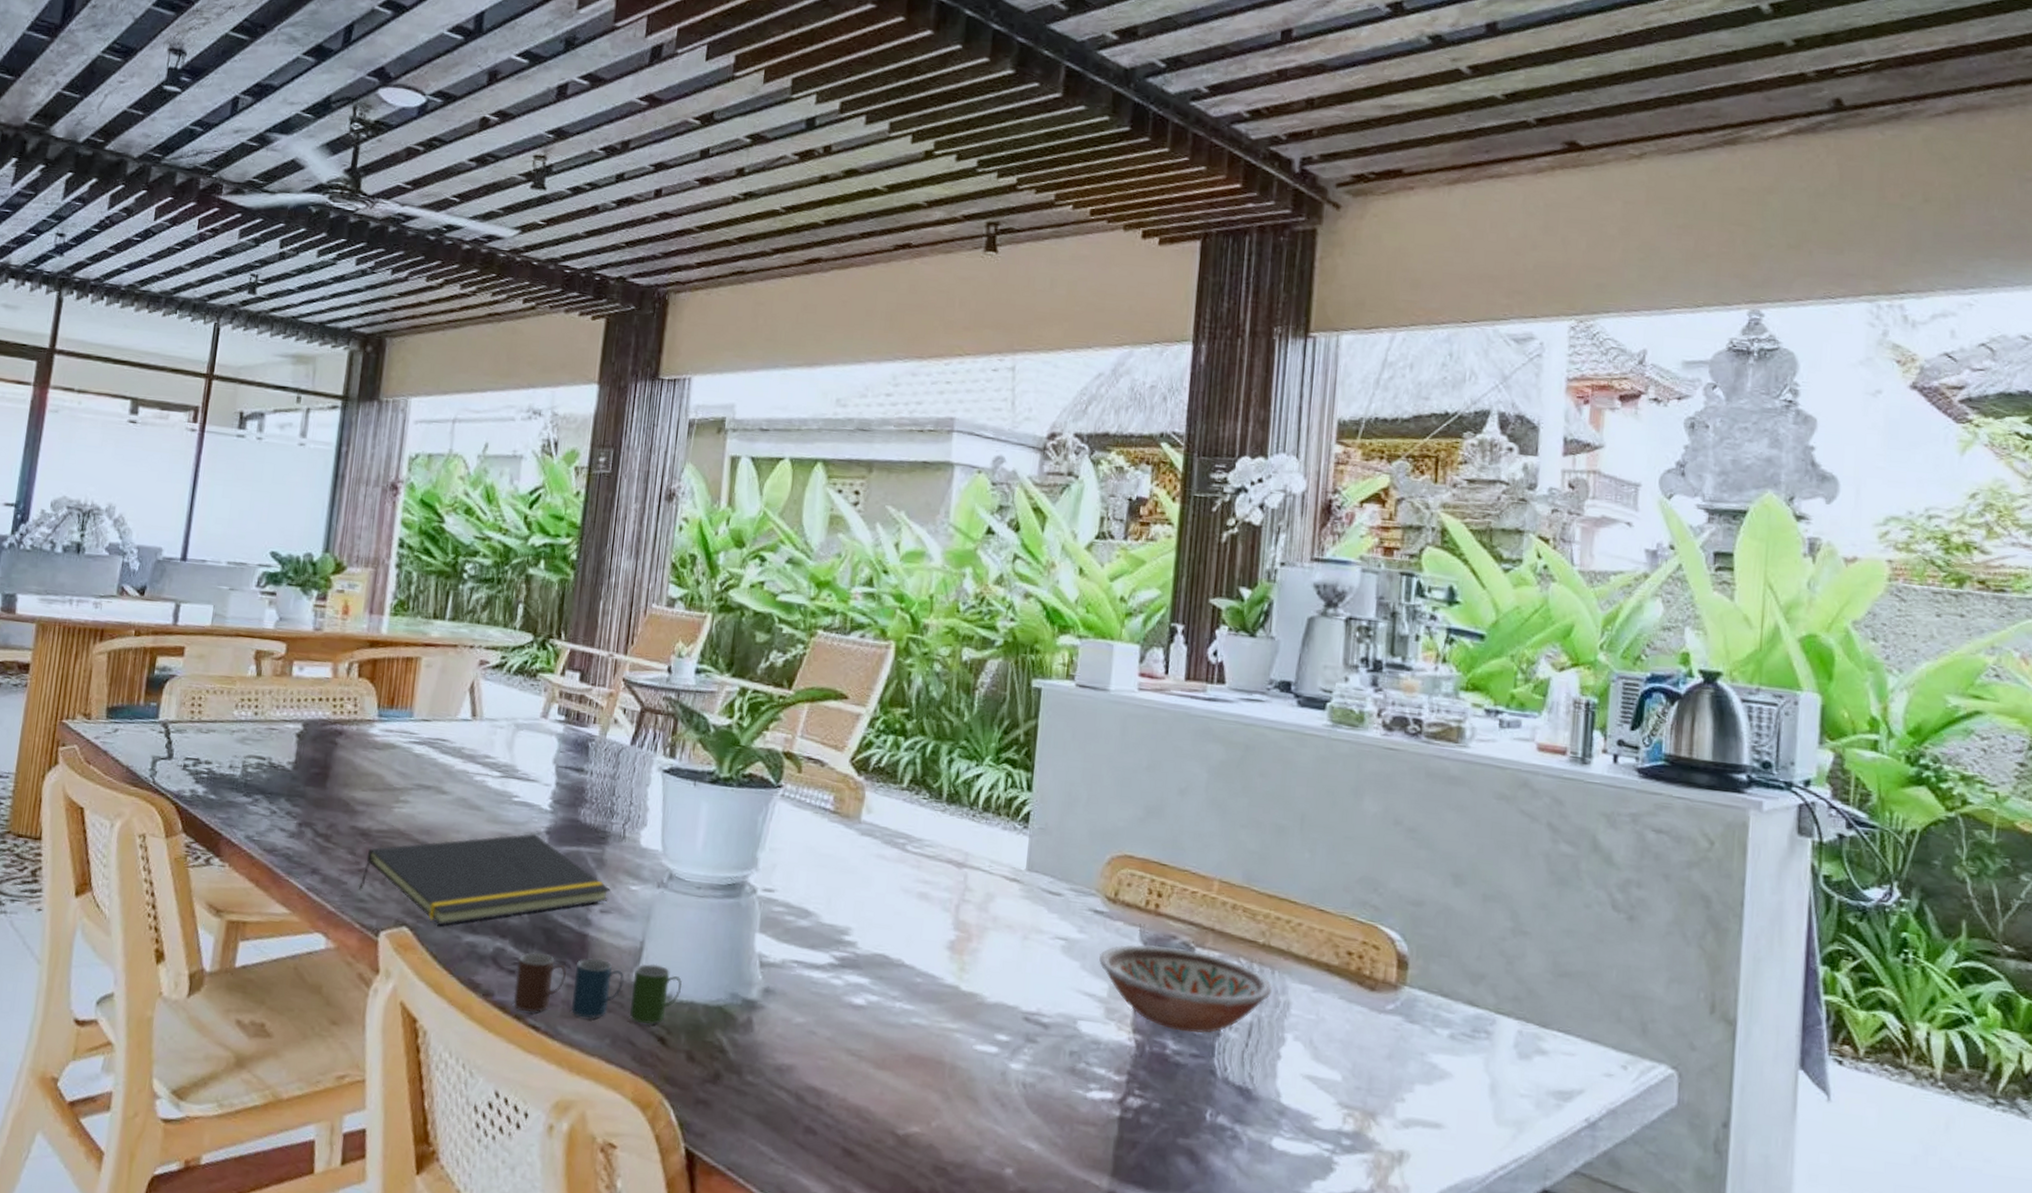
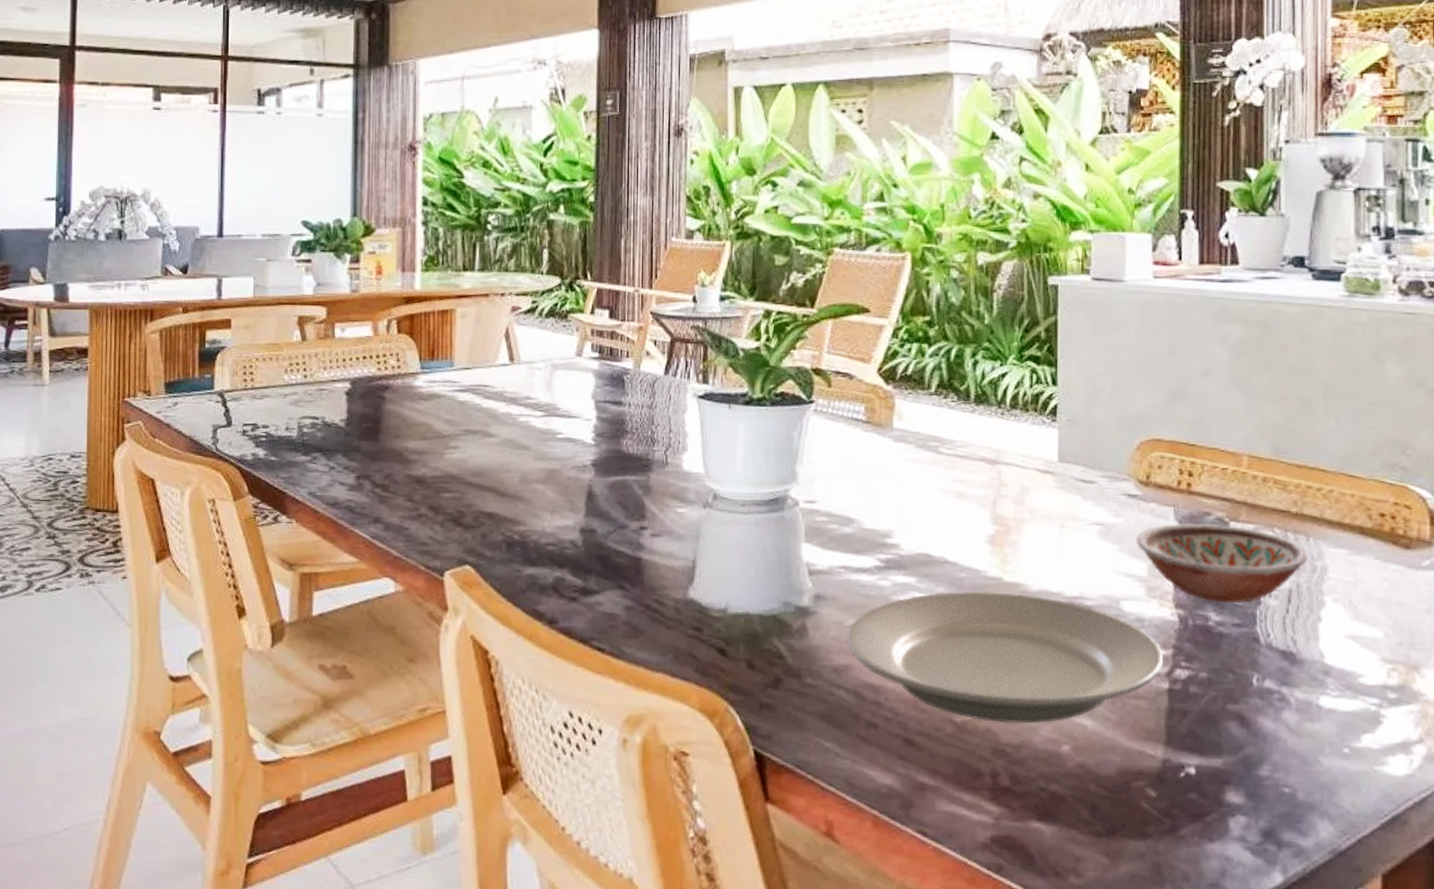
notepad: present [359,833,610,926] -> none [420,466,659,561]
cup: present [513,952,682,1024] -> none [577,578,735,638]
plate: none [793,996,1118,1143] -> present [847,591,1164,724]

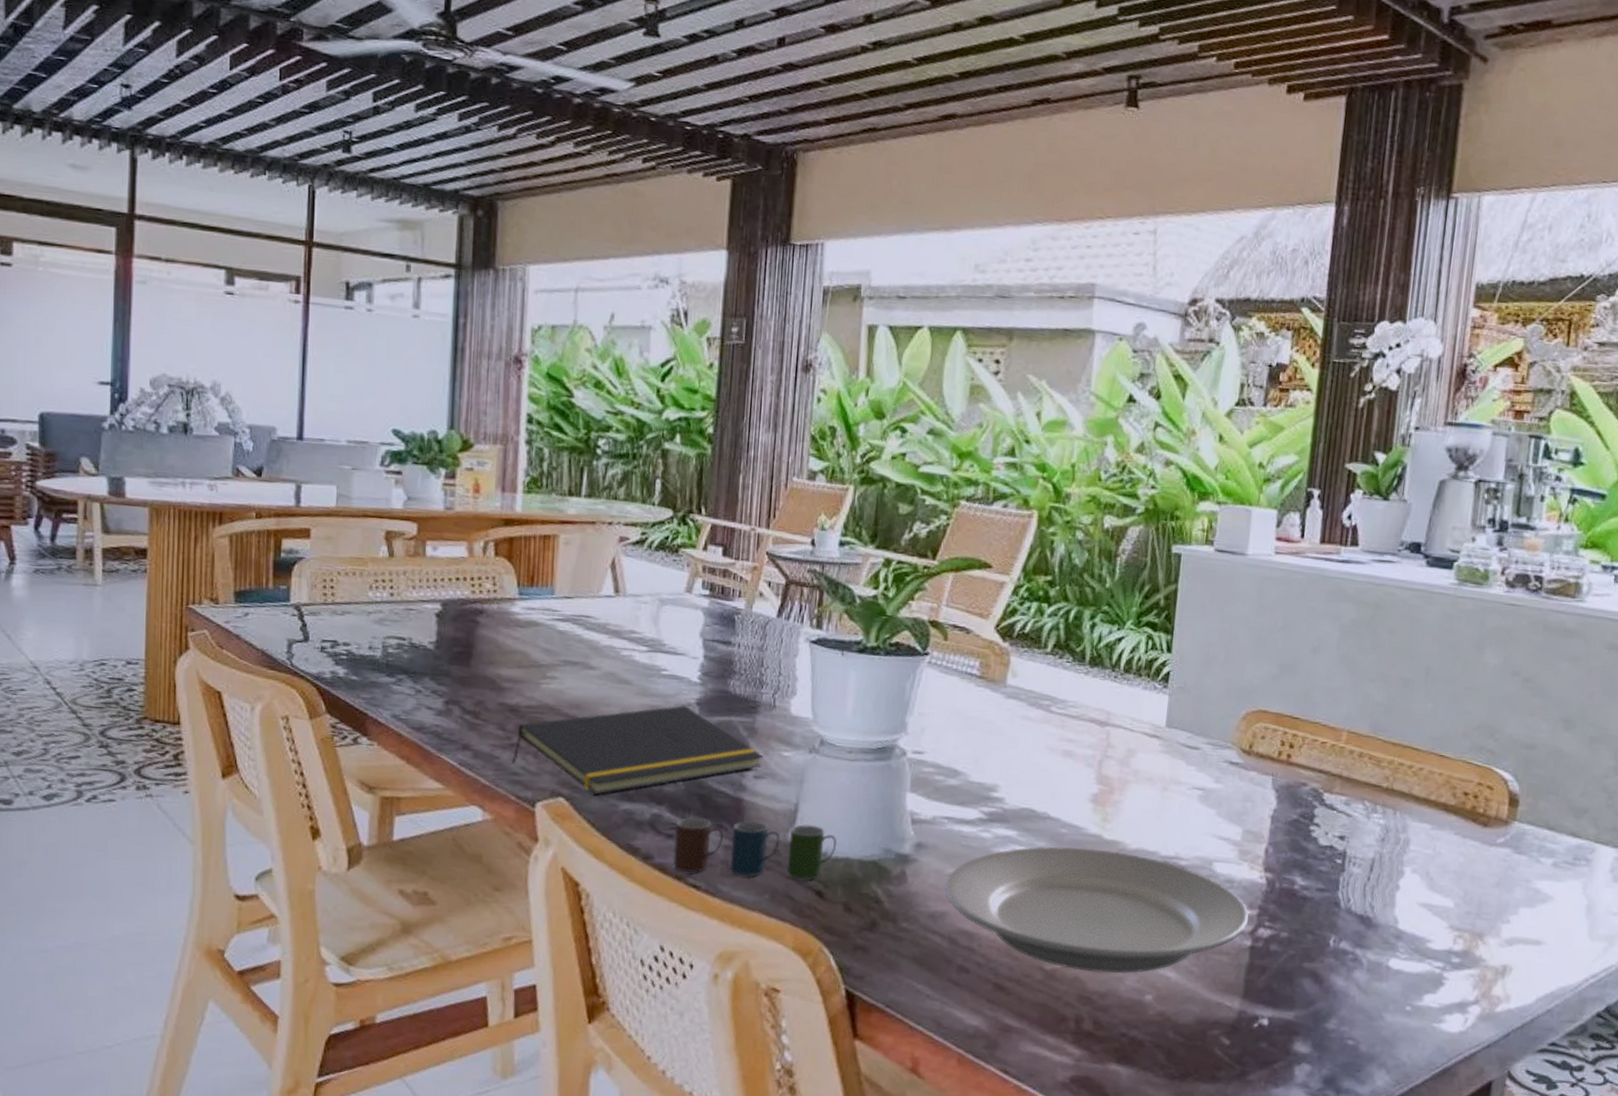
notepad: none [420,466,659,561] -> present [512,704,763,795]
cup: none [577,578,735,638] -> present [672,817,836,880]
bowl: present [1137,522,1308,604] -> none [1234,792,1394,870]

